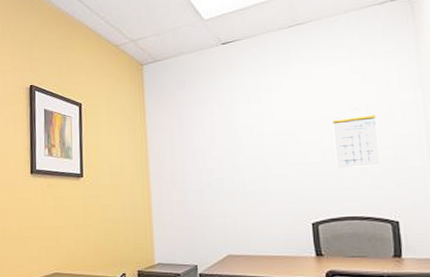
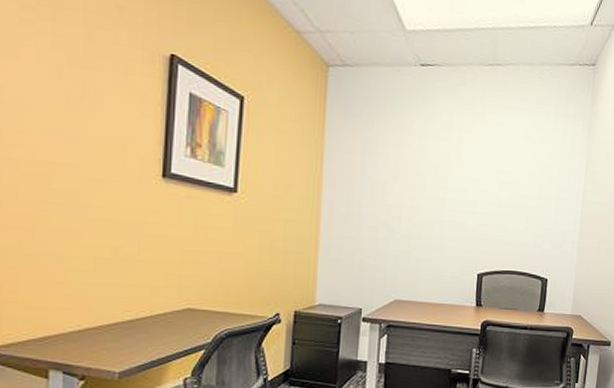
calendar: present [332,108,379,168] -> none [507,166,548,225]

